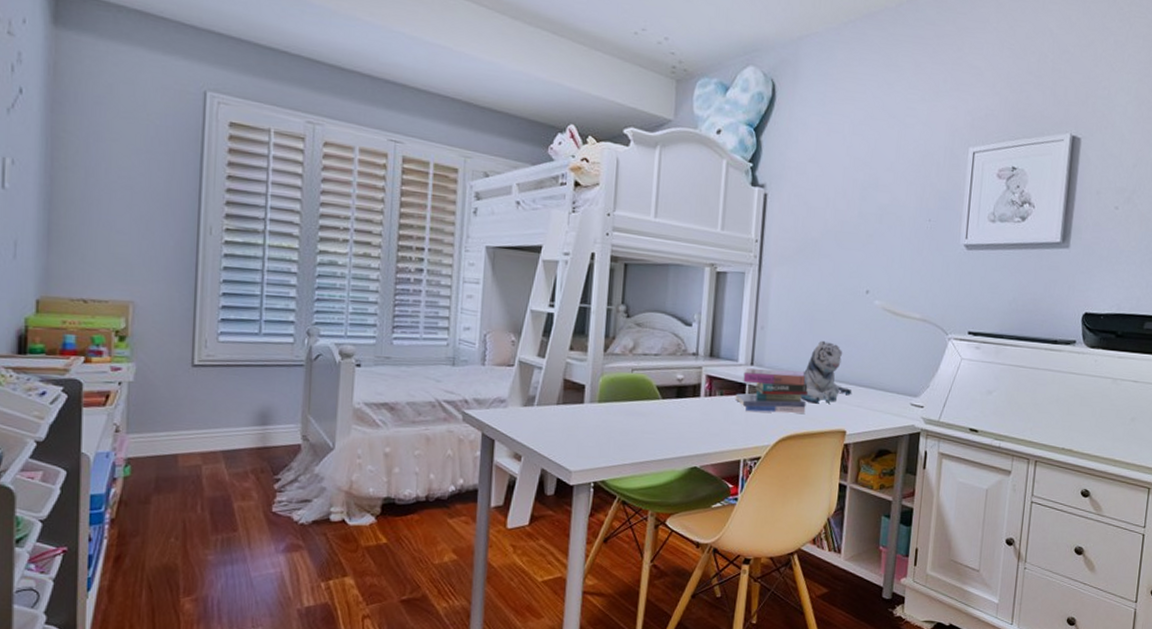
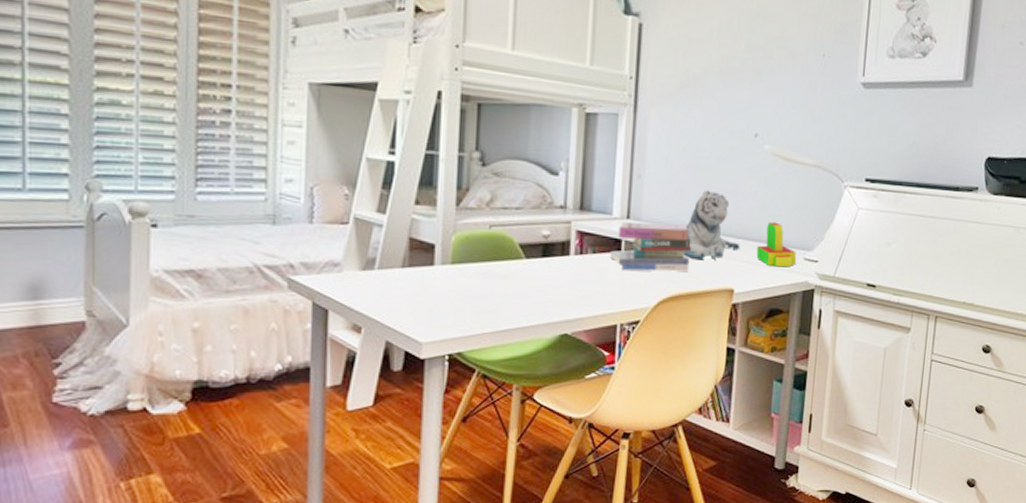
toy blocks: none [867,370,904,412] -> present [756,221,797,268]

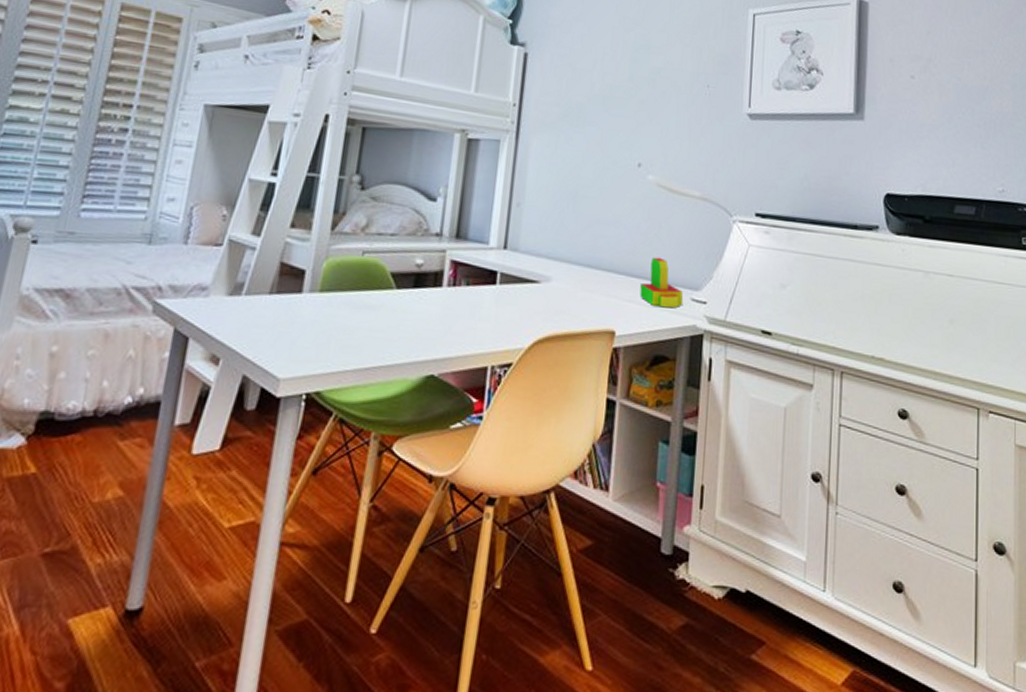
books: present [609,222,692,272] -> none [483,253,571,309]
plush toy: present [683,190,741,260] -> none [561,220,623,297]

